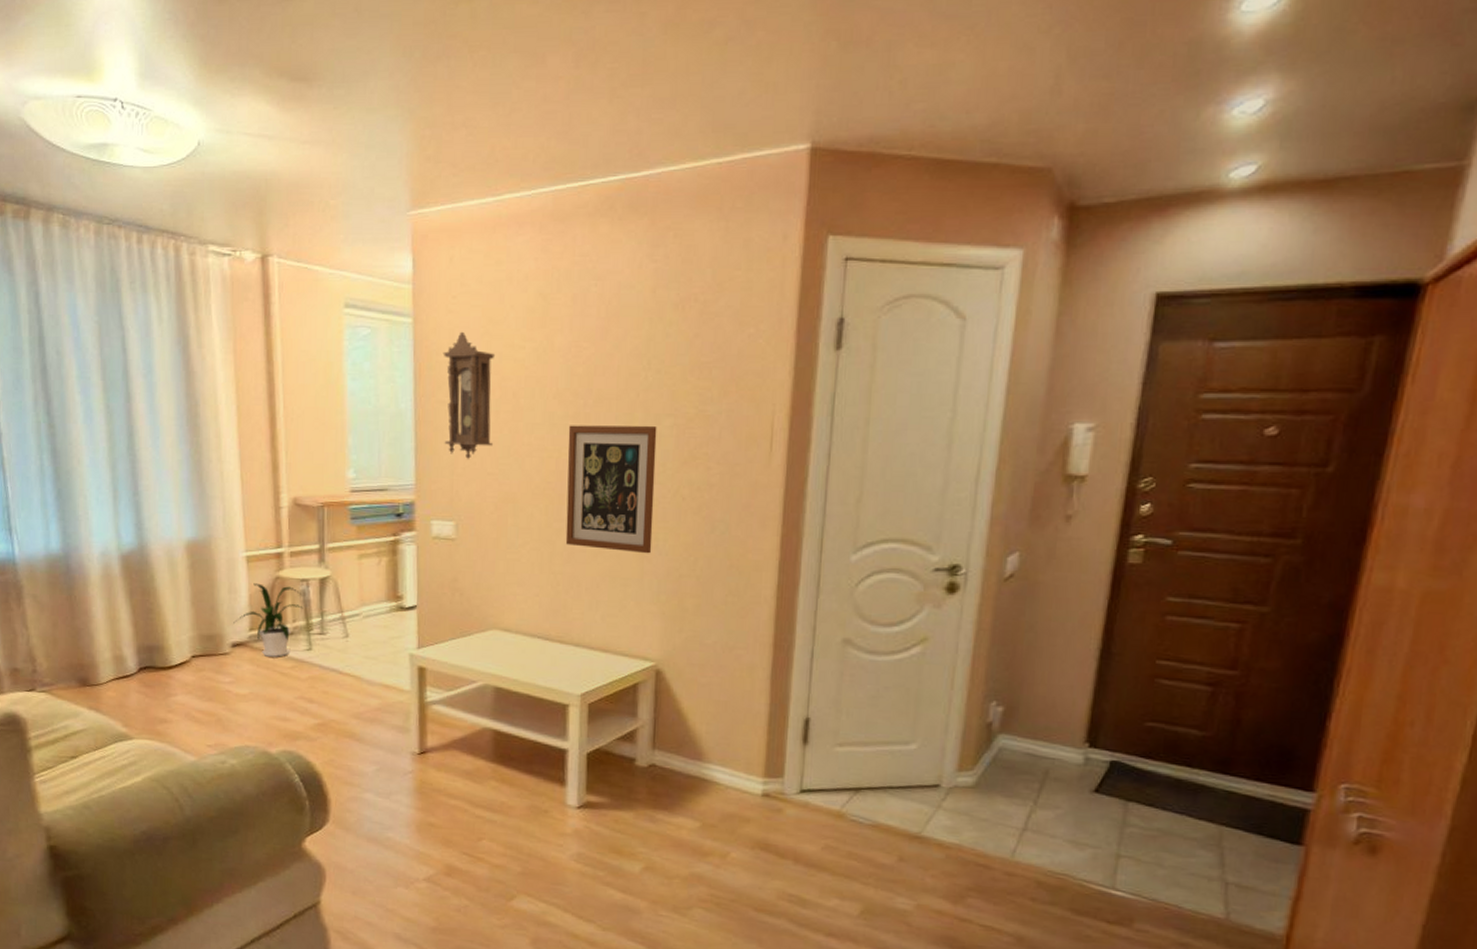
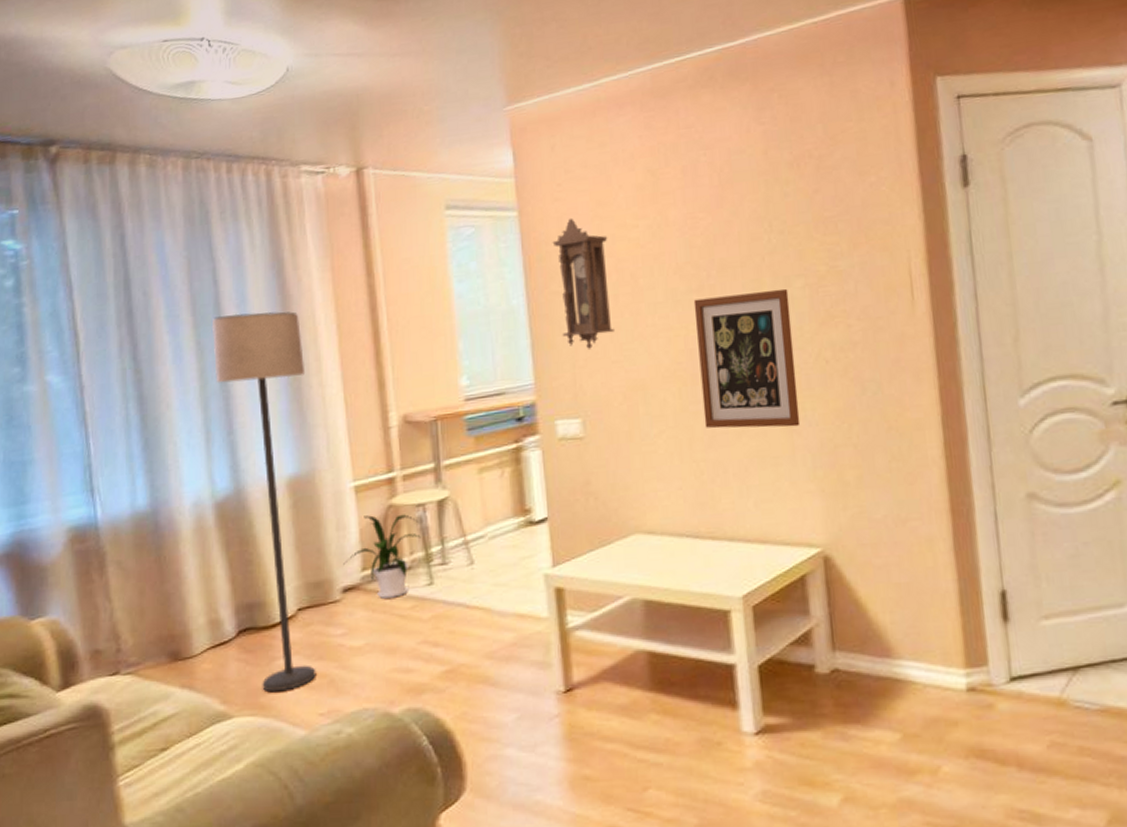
lamp: none [120,383,206,723] -> present [211,311,316,693]

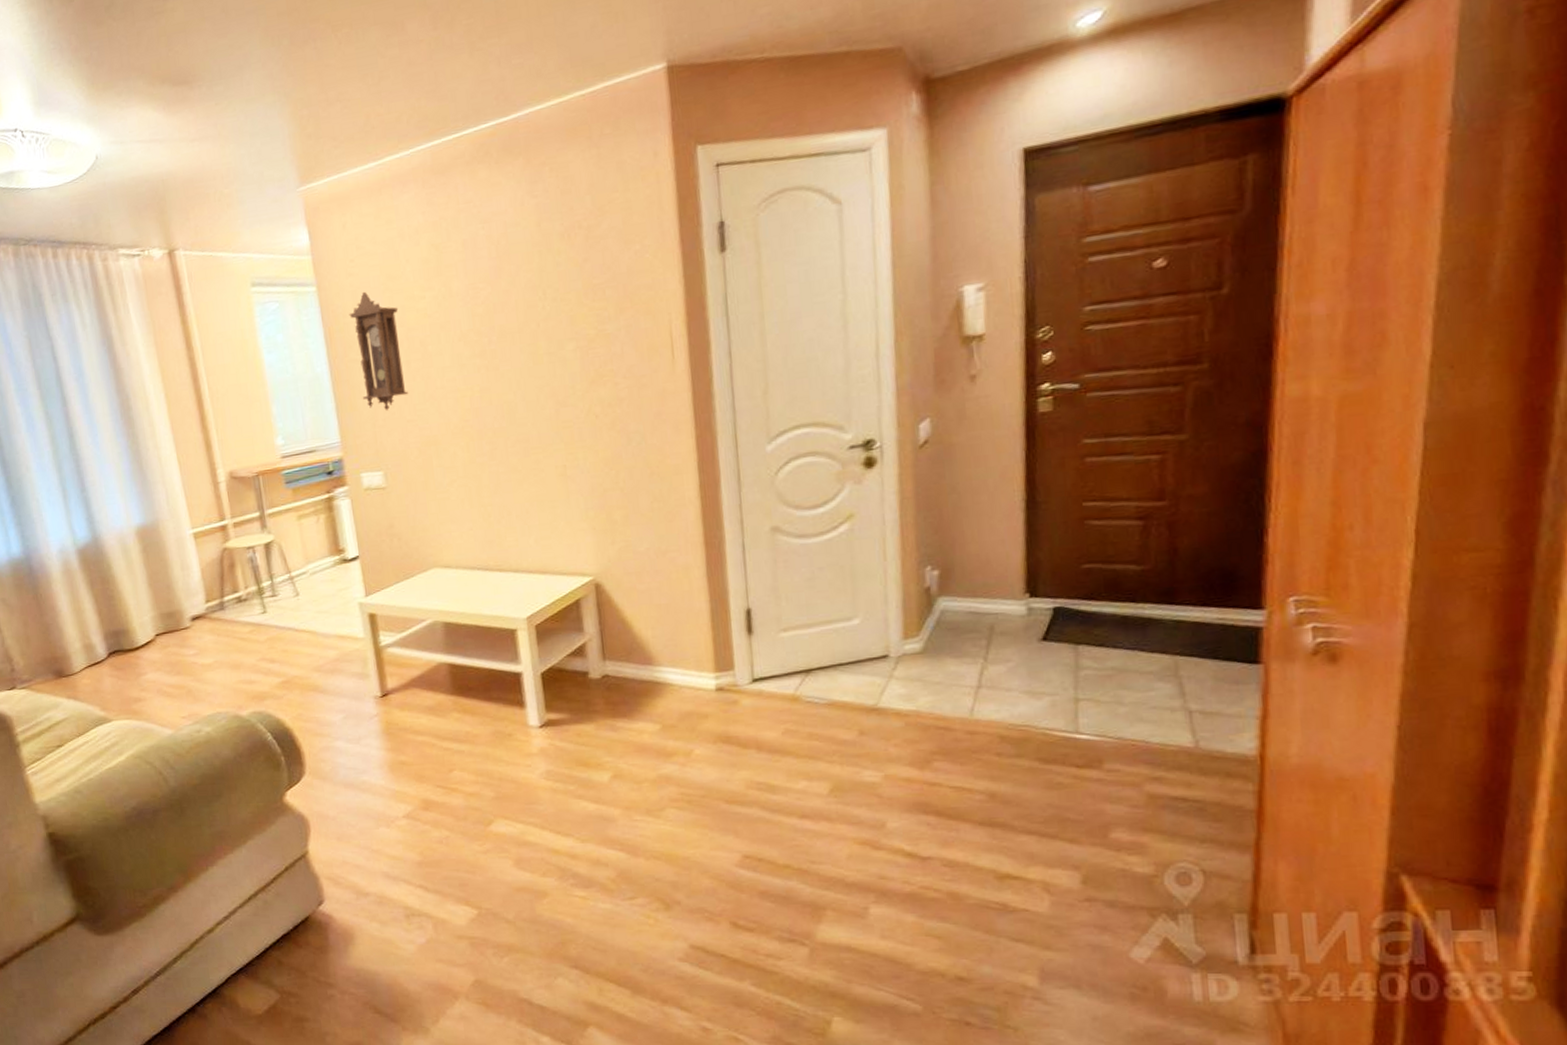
lamp: present [211,311,316,693] -> none [56,383,176,701]
house plant: present [343,514,421,599] -> none [190,555,253,625]
wall art: present [693,288,801,429] -> none [477,351,574,477]

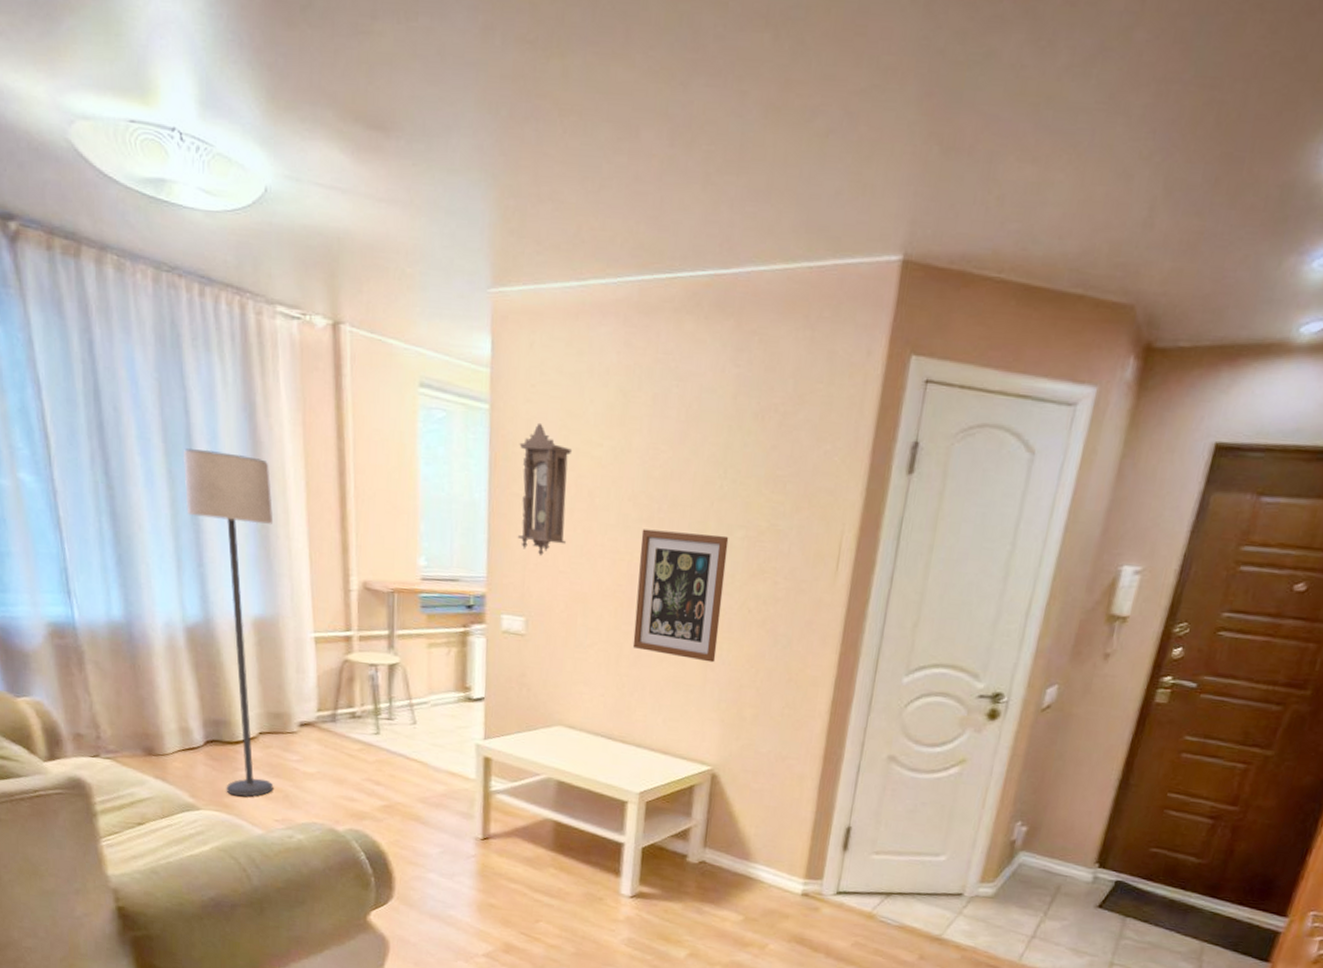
lamp: none [56,383,176,701] -> present [183,447,274,797]
wall art: none [477,351,574,477] -> present [632,529,729,663]

